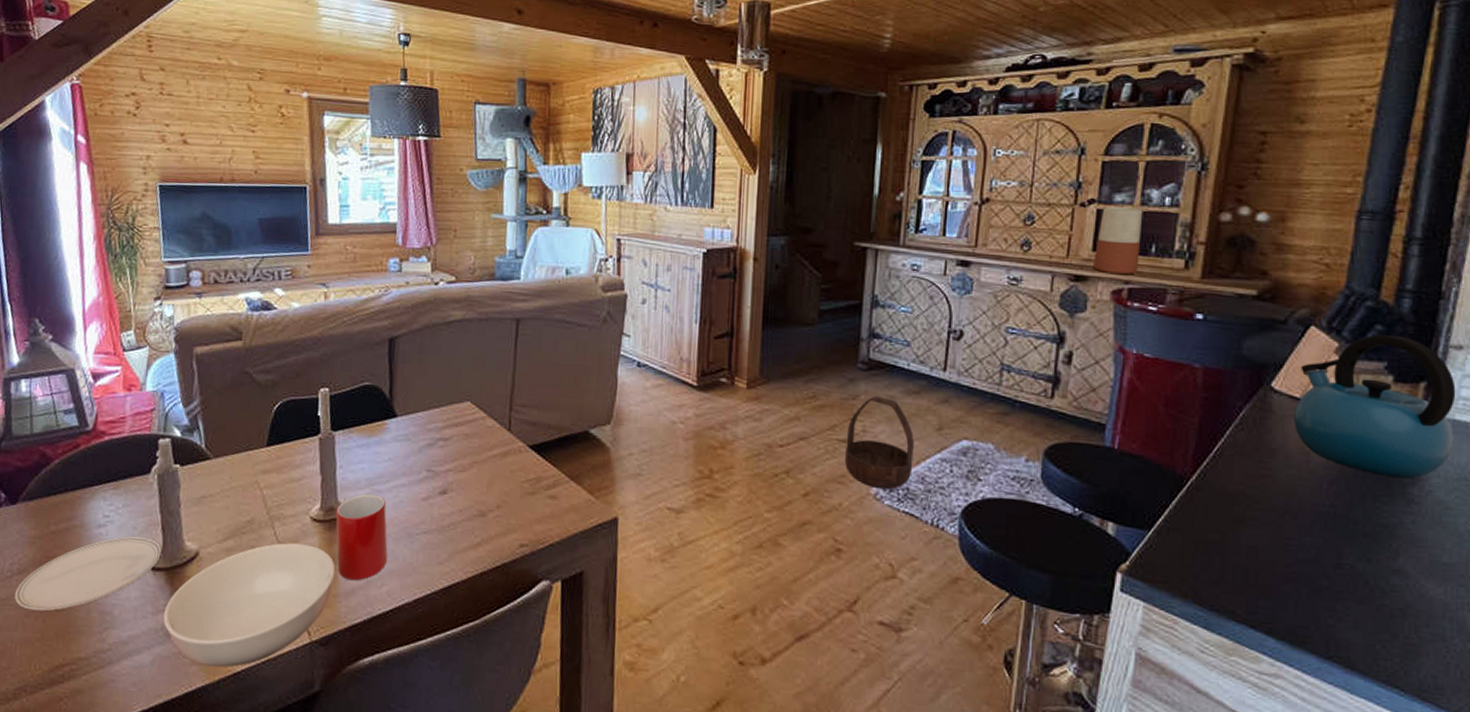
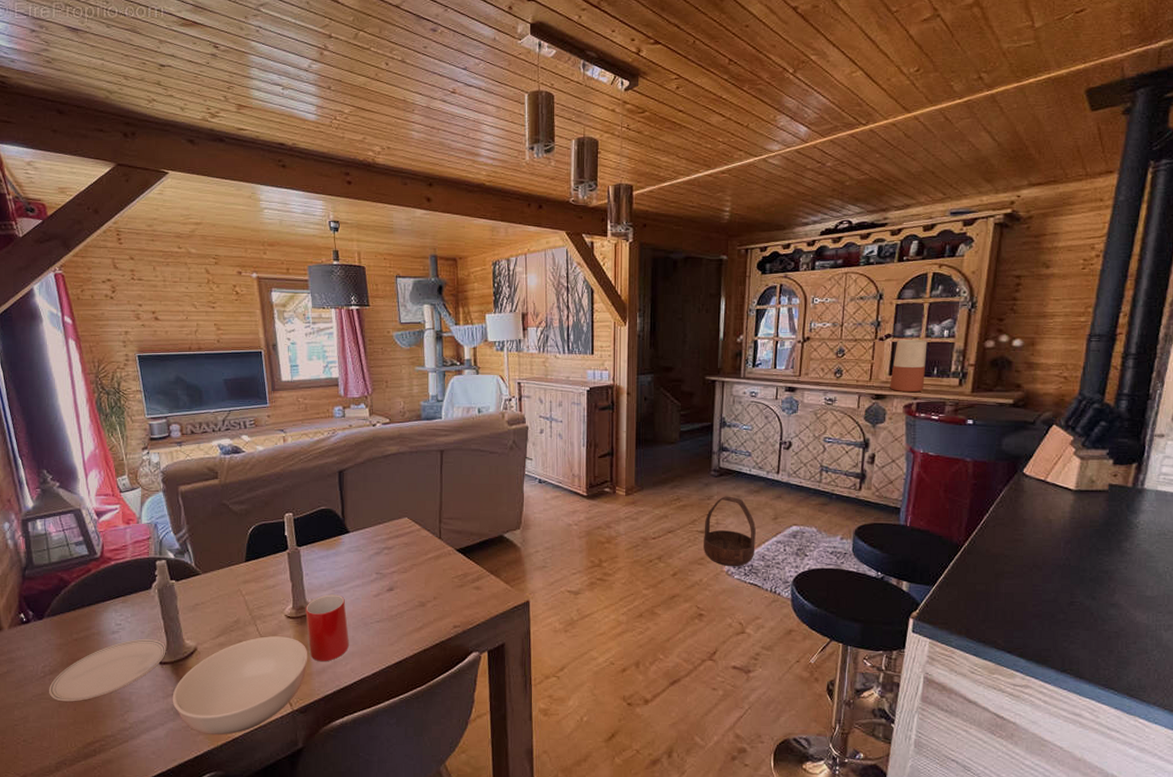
kettle: present [1294,334,1456,478] -> none [1040,429,1158,536]

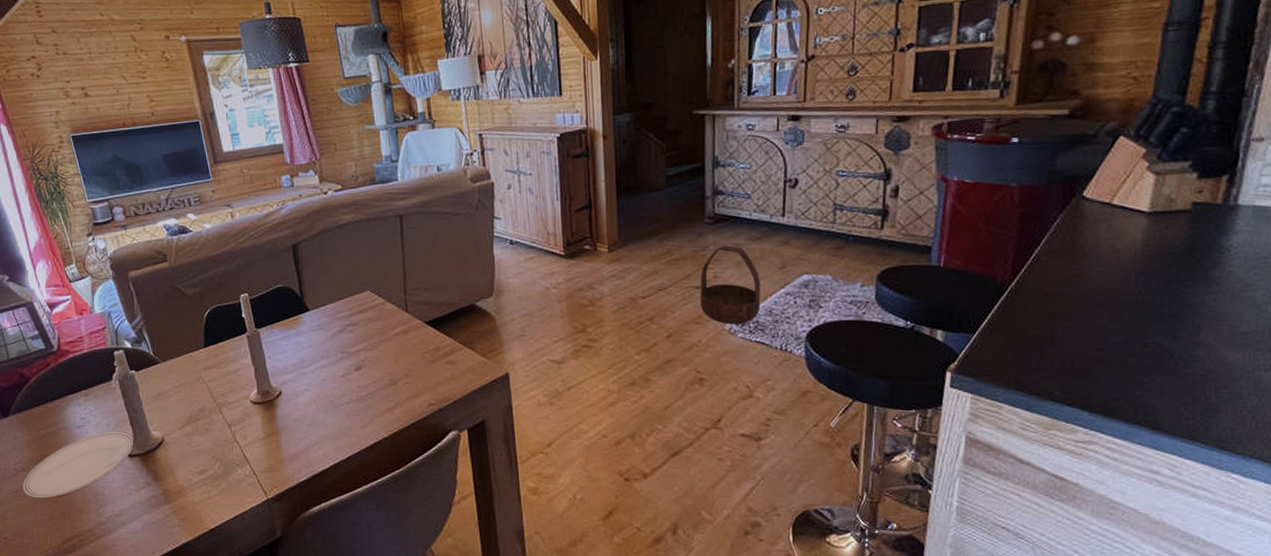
bowl: present [172,636,308,736] -> none [144,423,279,527]
cup: present [305,594,349,662] -> none [271,377,320,448]
vase: present [890,340,927,393] -> none [914,47,960,112]

